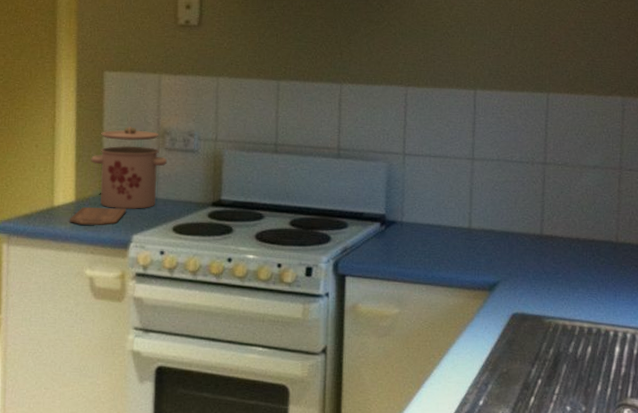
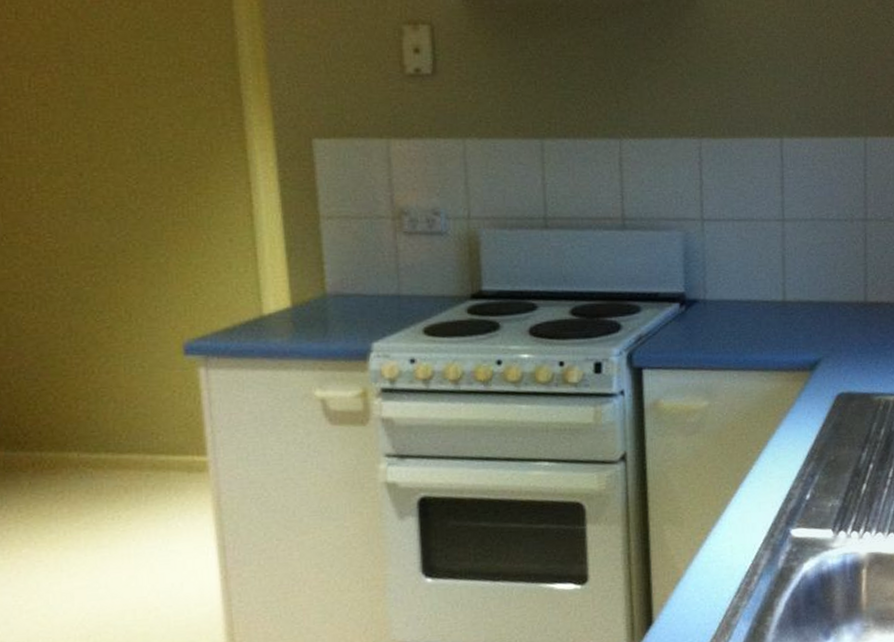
cutting board: present [69,207,127,226] -> none [286,311,362,336]
cooking pot: present [91,126,167,210] -> none [307,207,407,312]

